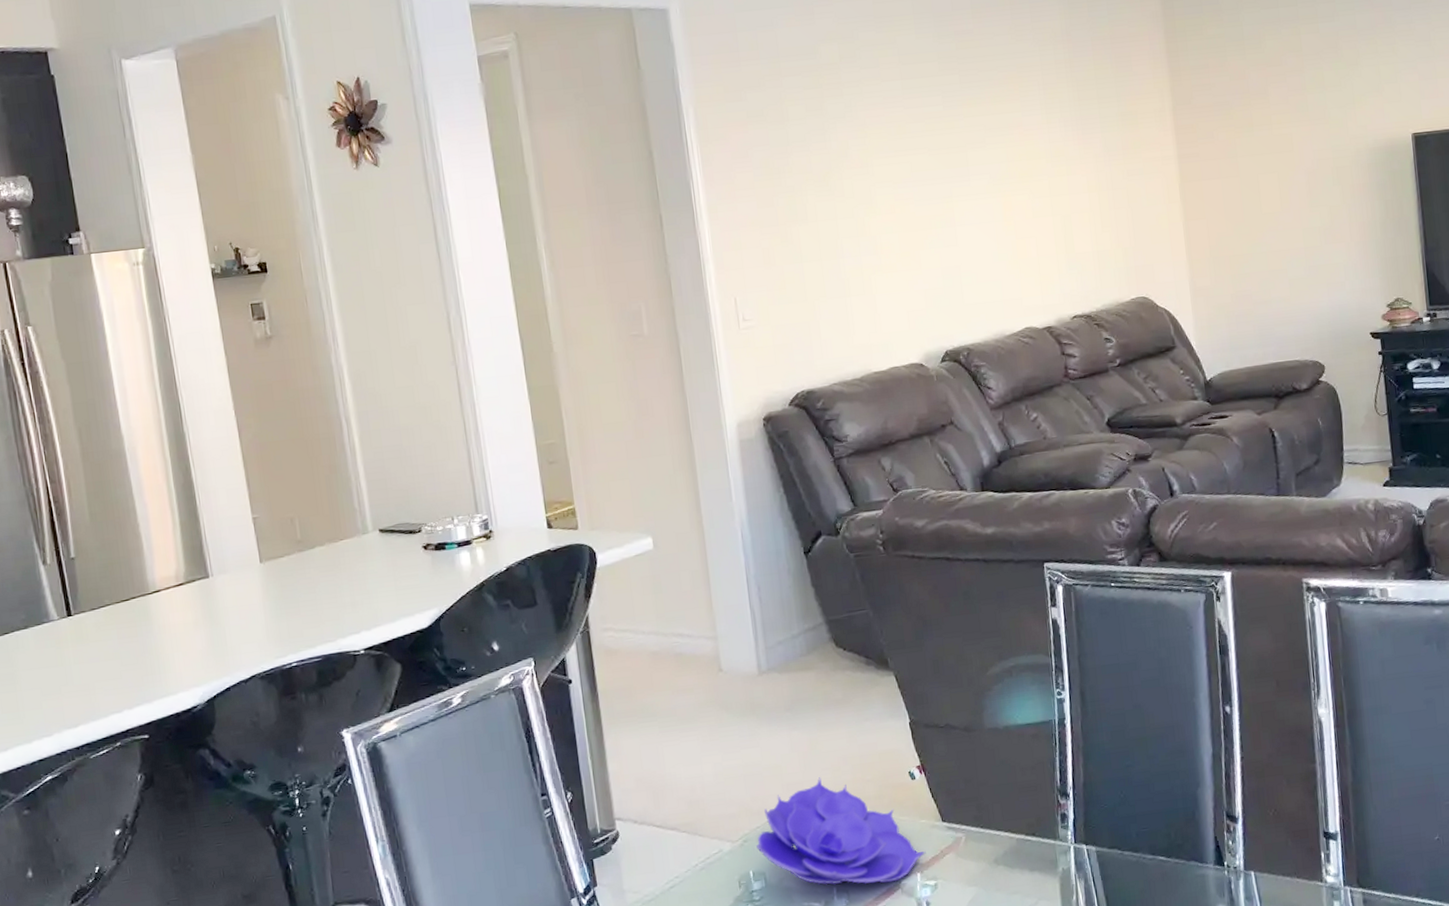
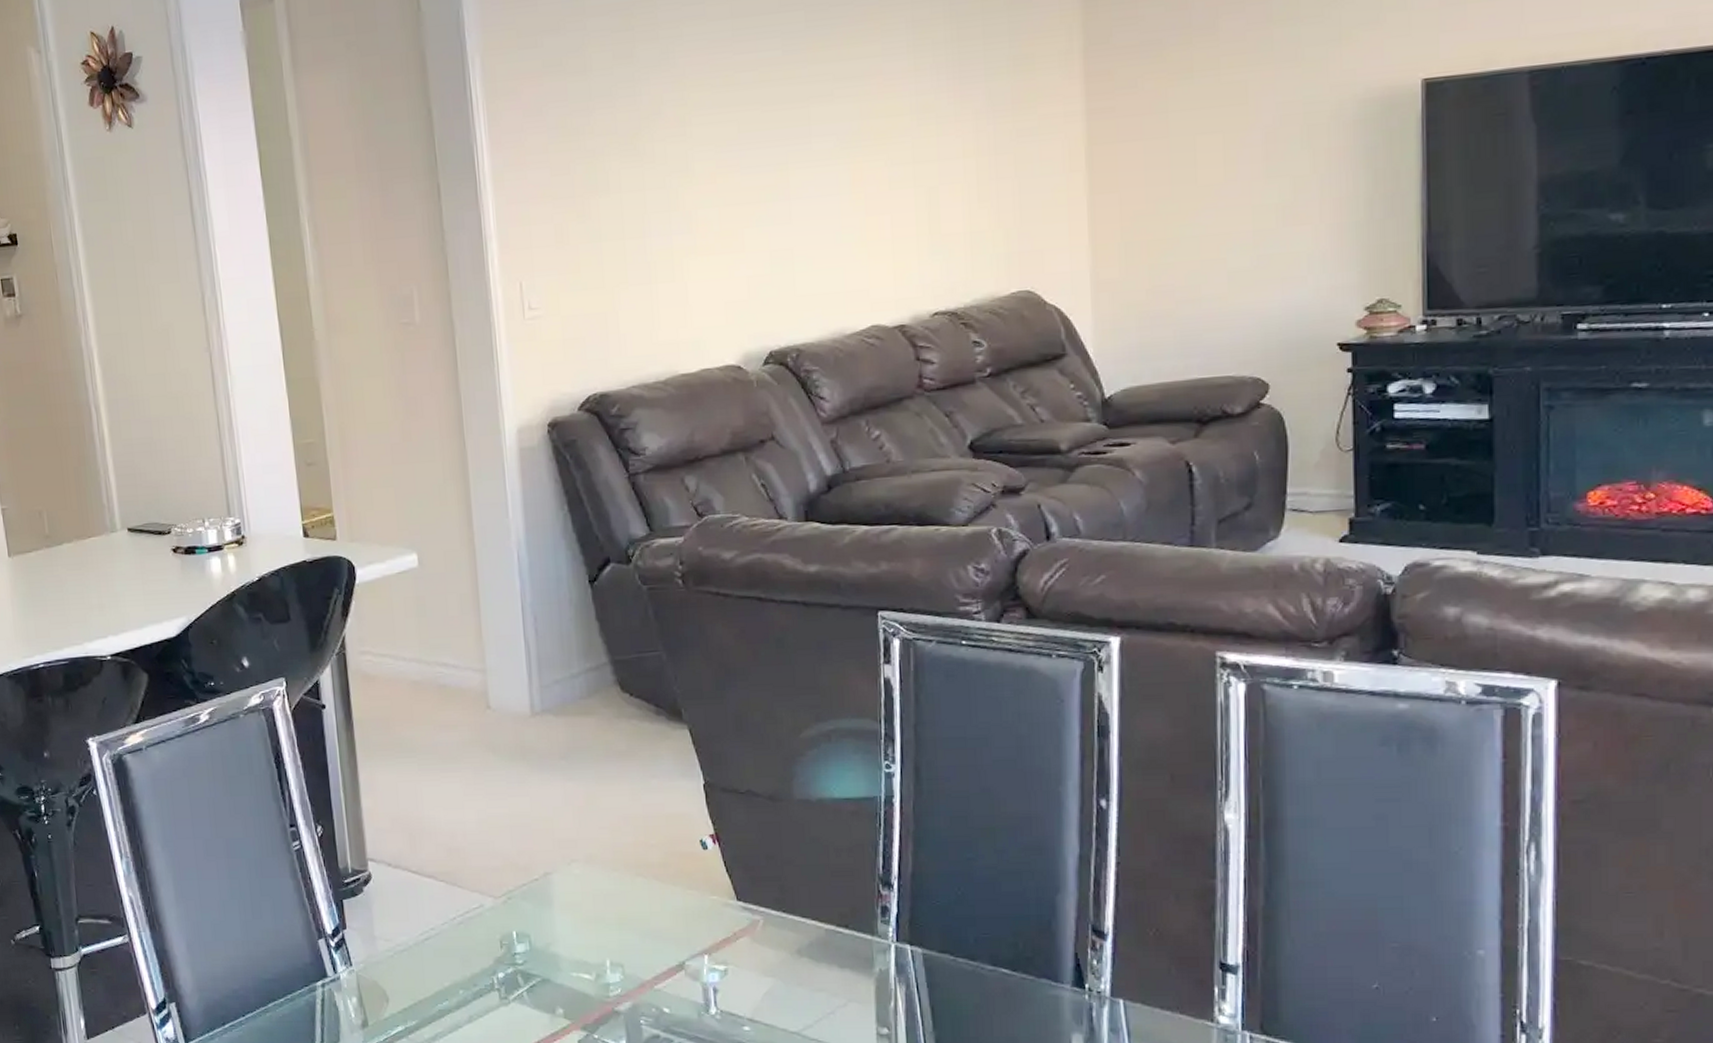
decorative bowl: present [756,777,926,885] -> none [521,836,716,962]

